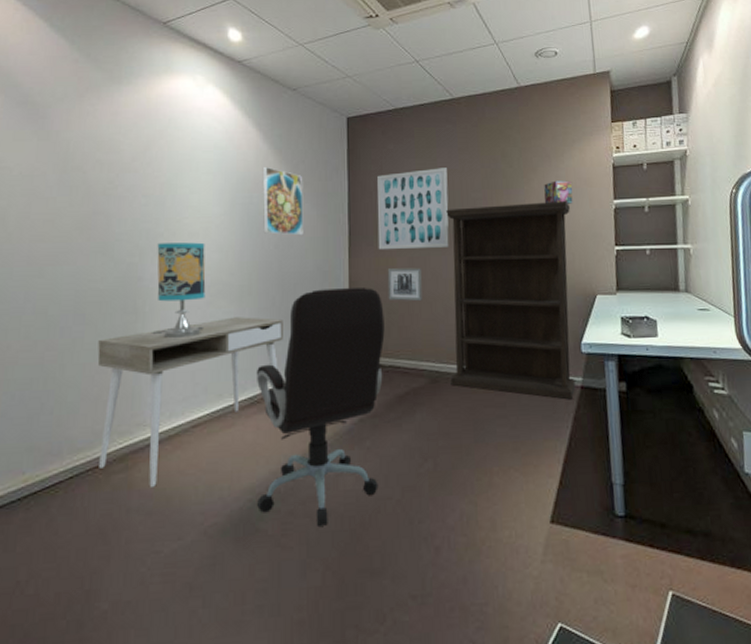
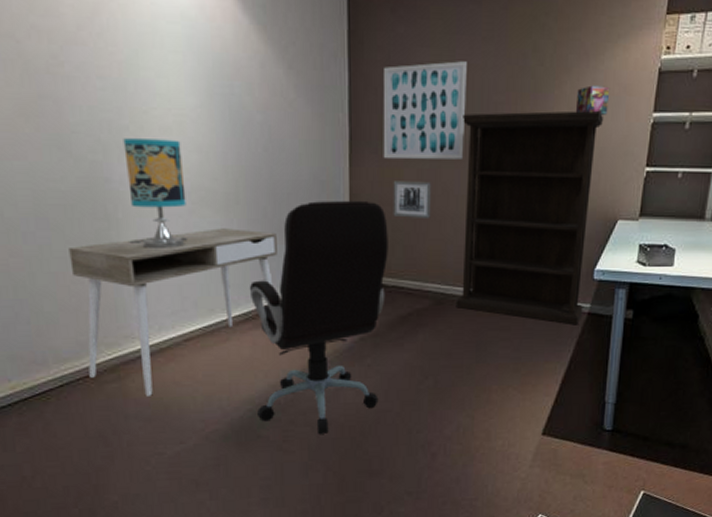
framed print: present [263,166,304,236] -> none [245,46,297,137]

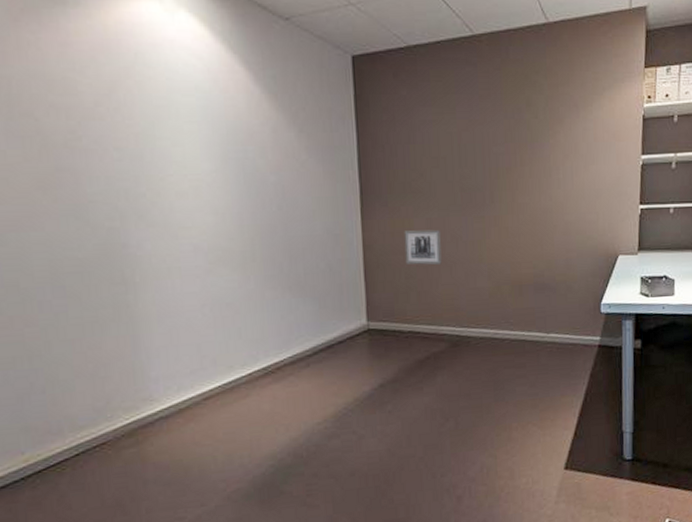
desk: present [69,228,277,396] -> none [85,285,295,459]
table lamp: present [123,138,187,248] -> none [140,203,205,310]
office chair: present [249,200,388,434] -> none [267,250,403,485]
wall art: present [383,61,467,159] -> none [390,118,470,210]
bookcase: present [456,110,604,325] -> none [466,155,597,358]
decorative box: present [575,85,610,115] -> none [570,133,601,160]

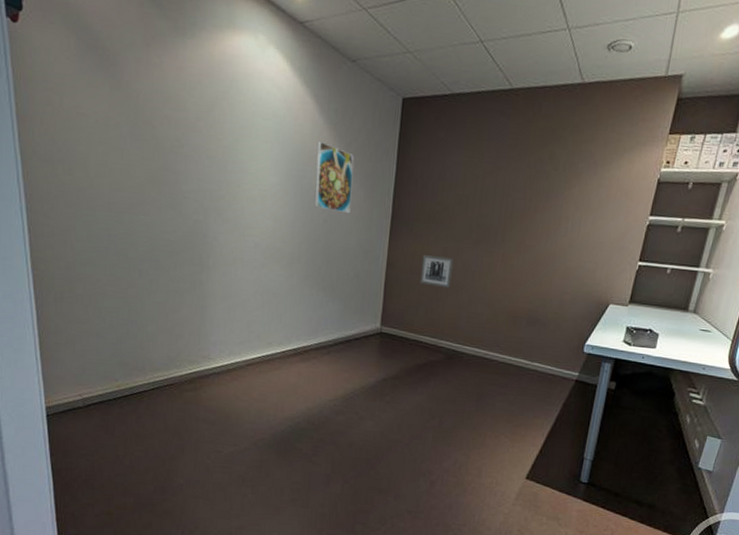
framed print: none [257,114,310,195] -> present [314,141,355,214]

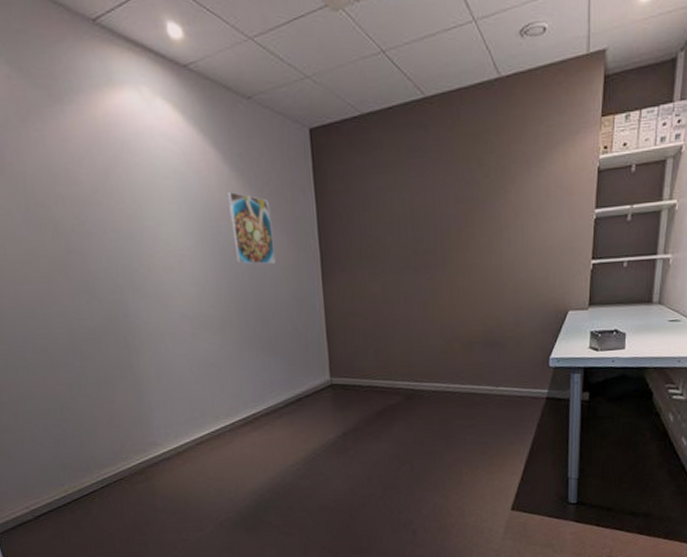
wall art: present [420,255,453,288] -> none [361,292,396,326]

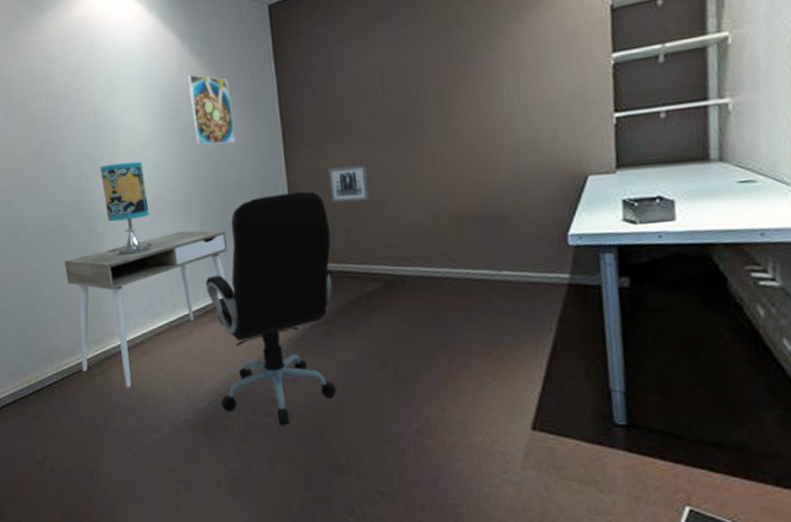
desk: none [100,347,267,493] -> present [64,230,227,388]
table lamp: none [135,276,192,369] -> present [100,161,152,256]
office chair: none [246,313,363,518] -> present [205,191,337,425]
wall art: none [361,292,396,326] -> present [327,164,369,203]

